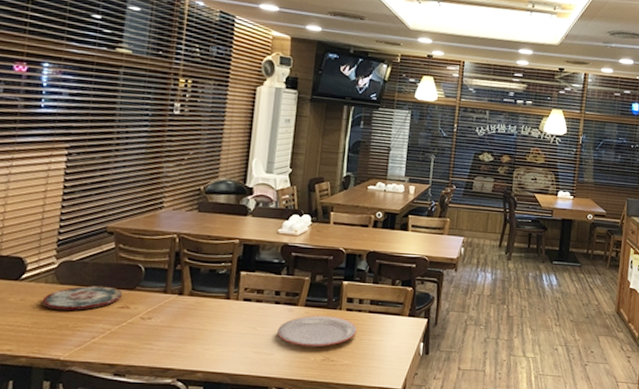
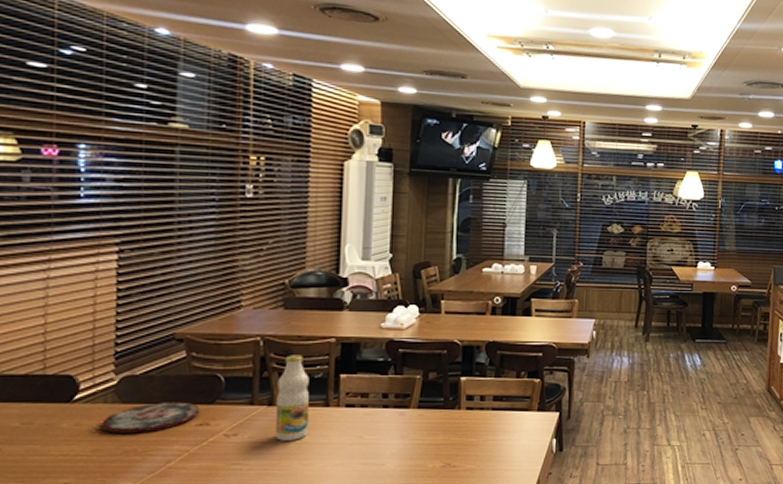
bottle: none [183,251,215,327] -> present [276,354,309,441]
plate: present [277,315,358,348] -> none [388,416,481,454]

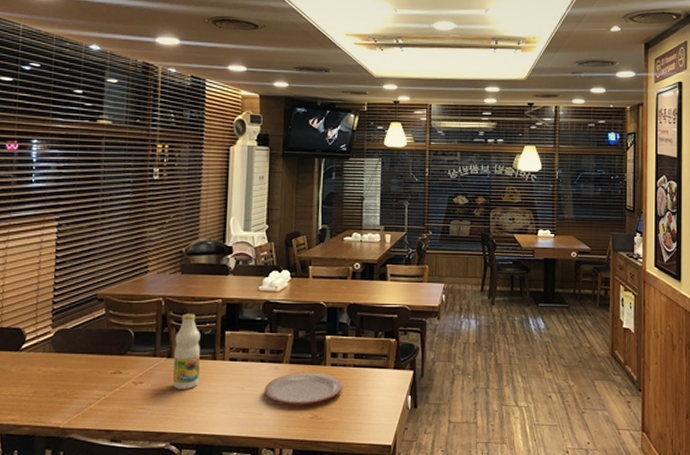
plate: present [101,402,201,433] -> none [41,352,115,378]
plate: none [388,416,481,454] -> present [264,372,344,405]

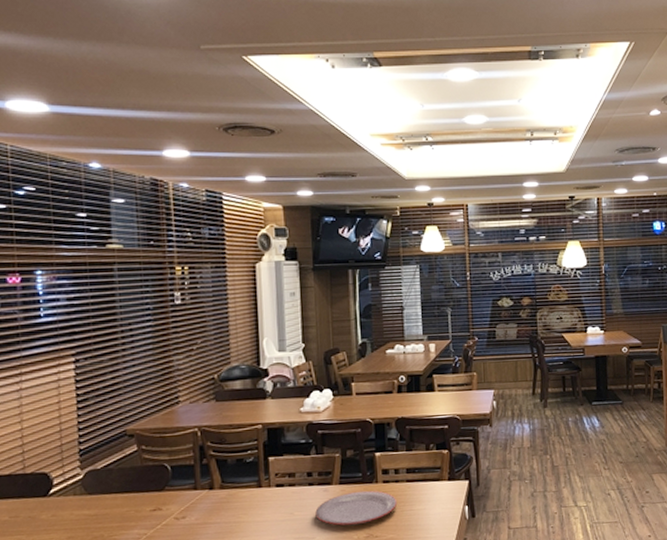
bottle: present [173,313,200,389] -> none [215,441,245,521]

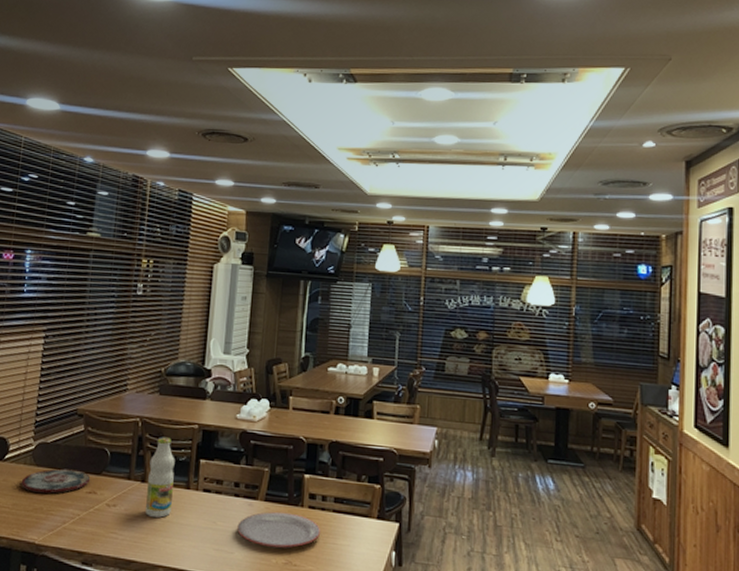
plate: none [73,490,153,521] -> present [21,468,91,494]
bottle: none [215,441,245,521] -> present [145,437,175,518]

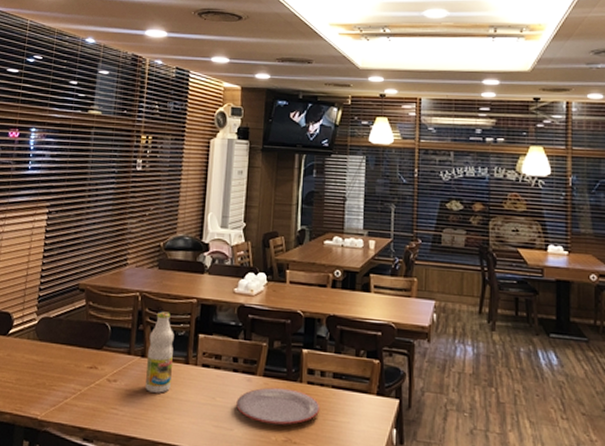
plate: present [21,468,91,494] -> none [24,343,92,369]

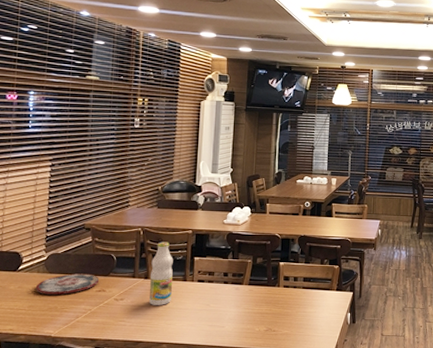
plate: none [24,343,92,369] -> present [35,273,100,295]
plate: present [236,387,321,426] -> none [227,292,294,320]

